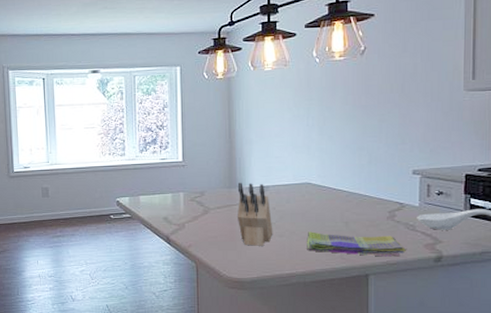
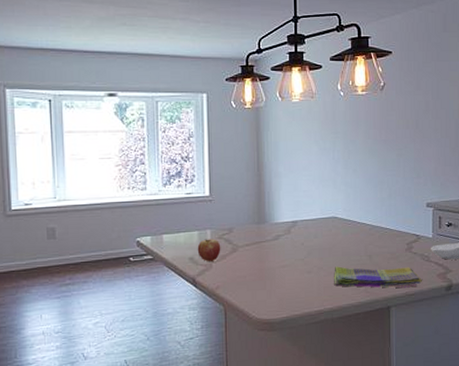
fruit: none [171,201,193,221] -> present [197,239,221,262]
knife block: present [236,182,273,246] -> none [266,217,302,284]

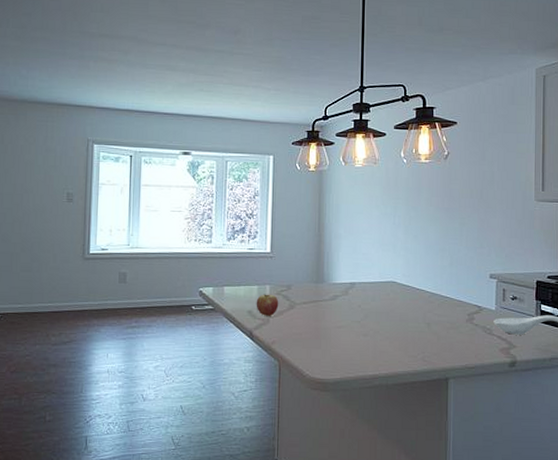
dish towel: present [334,266,422,288] -> none [390,332,483,361]

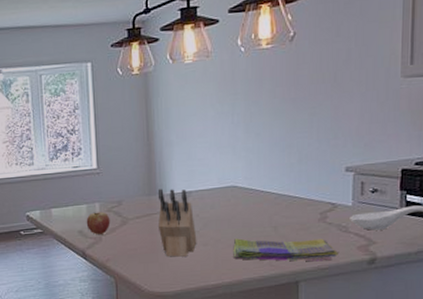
knife block: none [322,277,358,345] -> present [157,188,197,257]
dish towel: none [390,332,483,361] -> present [233,238,338,262]

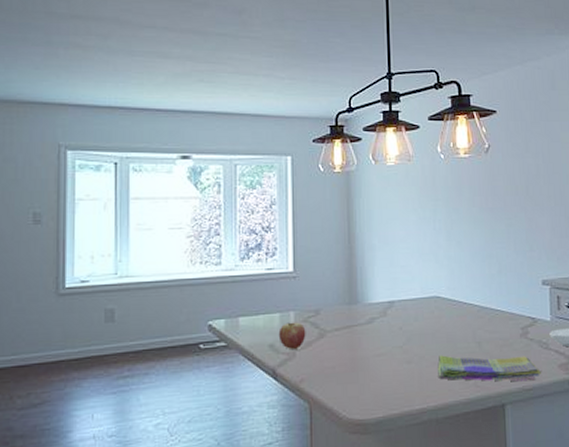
knife block: present [157,188,197,257] -> none [358,297,400,377]

